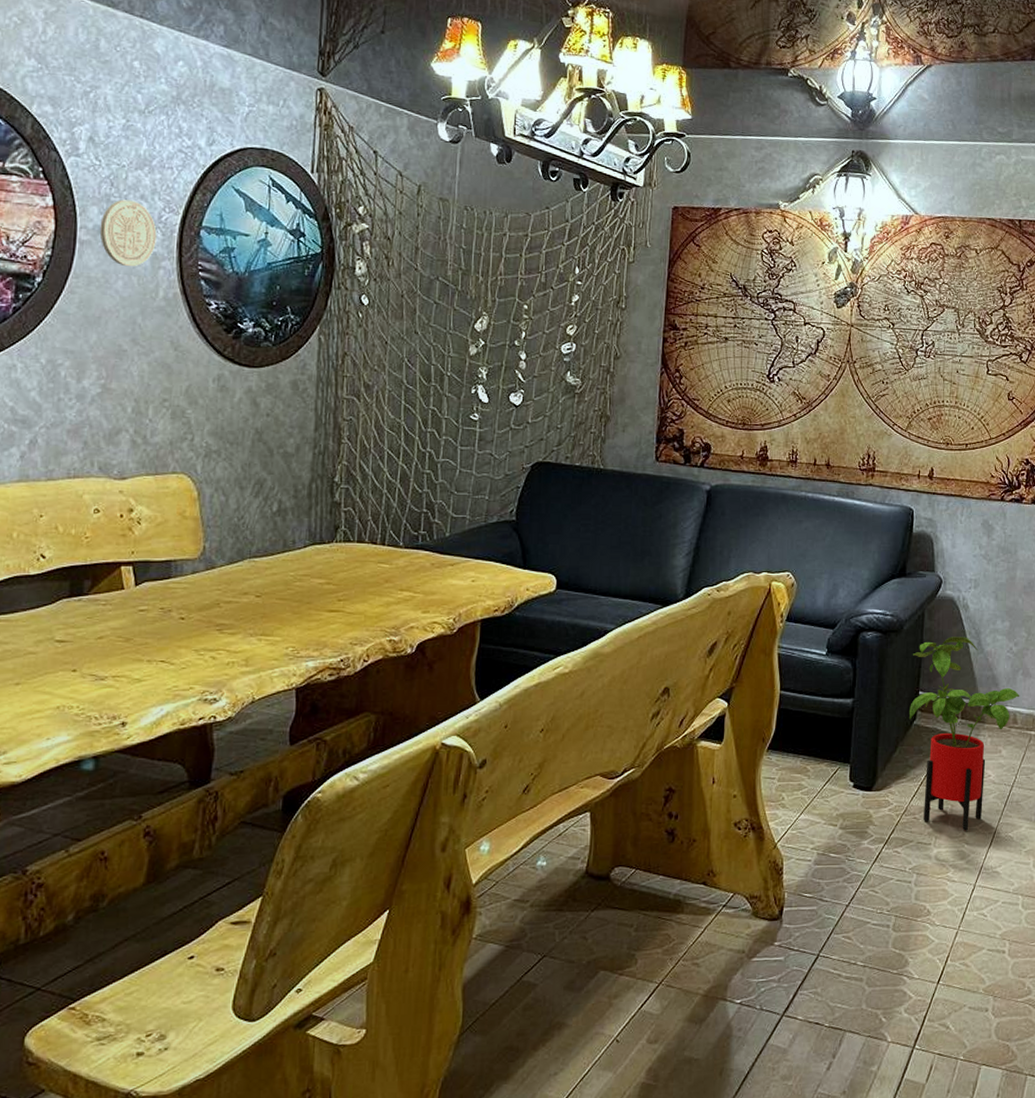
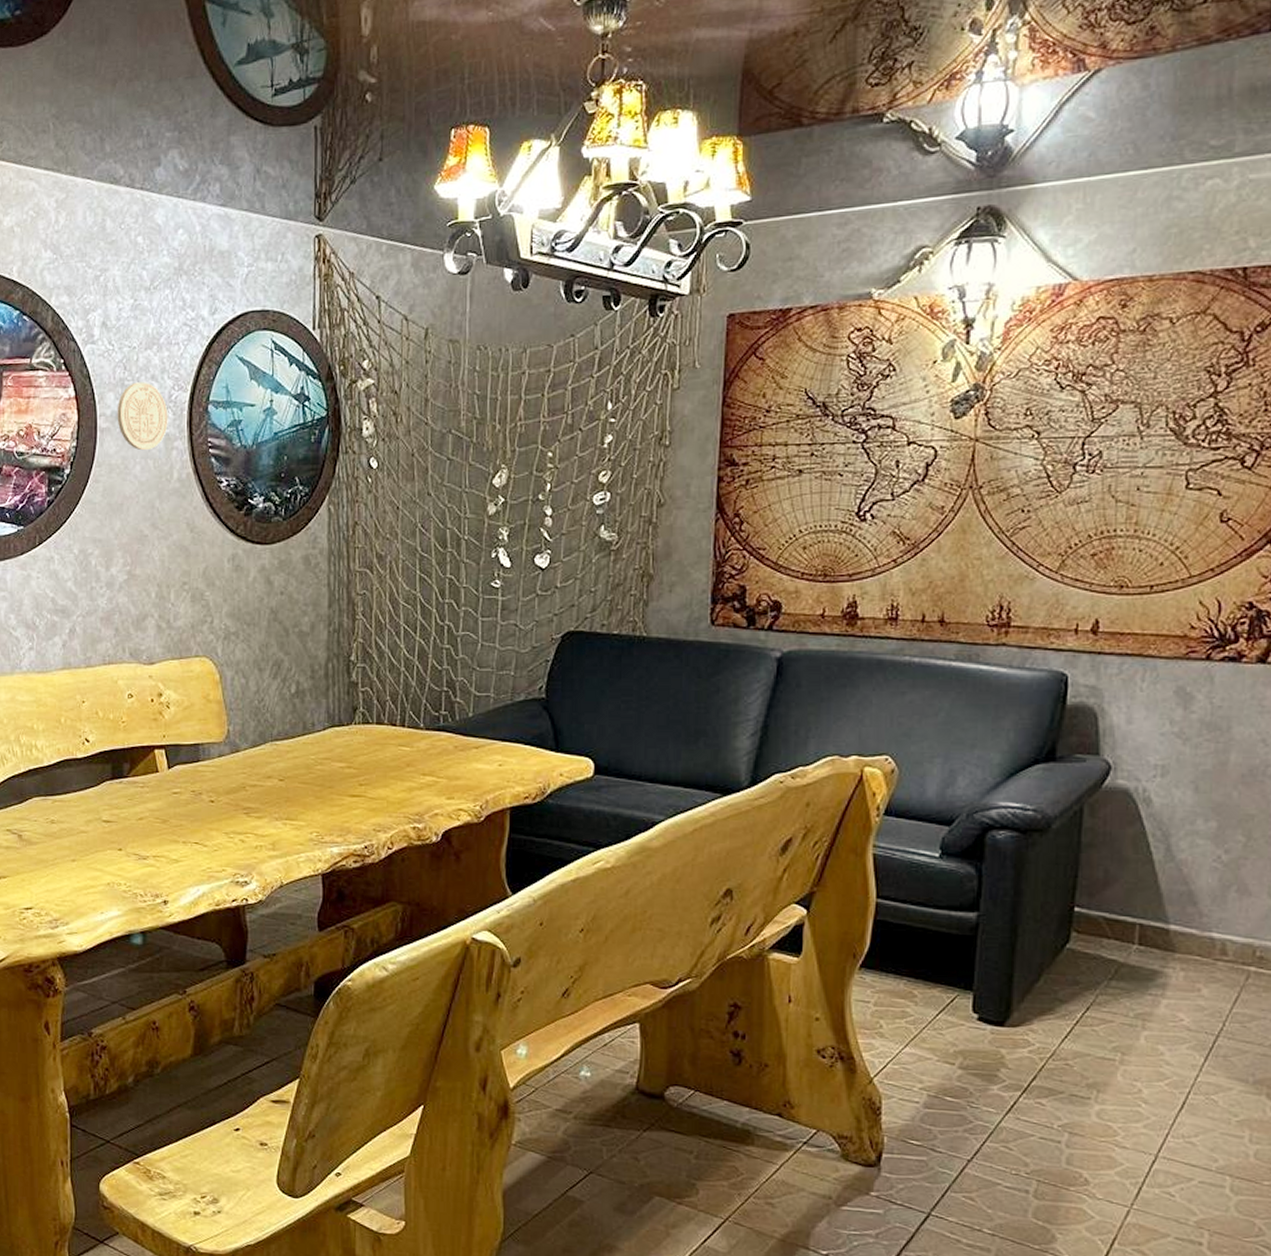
house plant: present [909,637,1020,831] -> none [1060,839,1233,1087]

